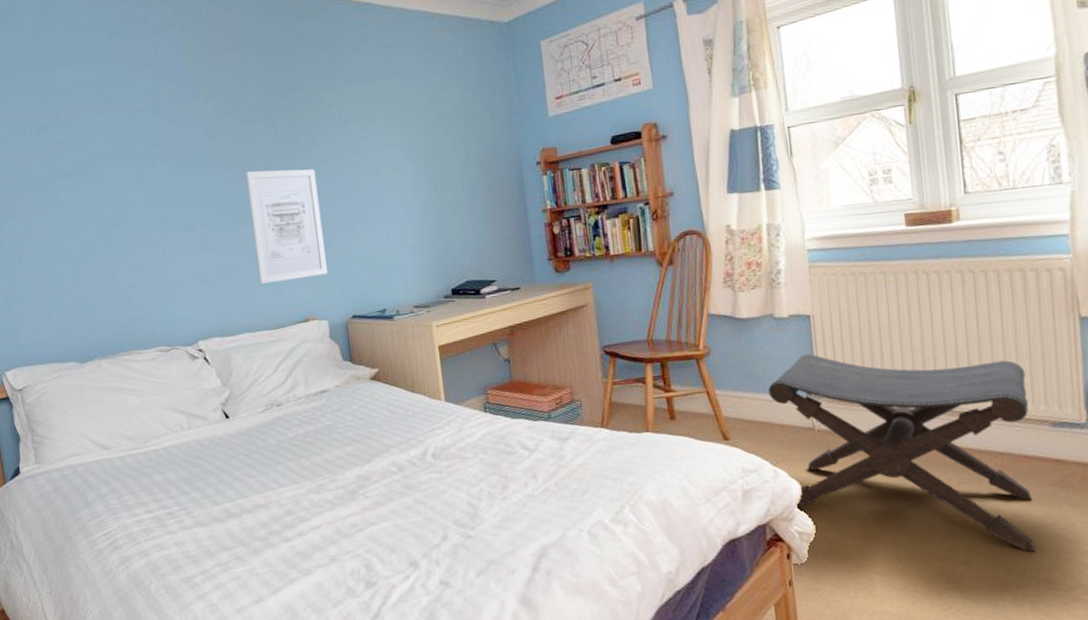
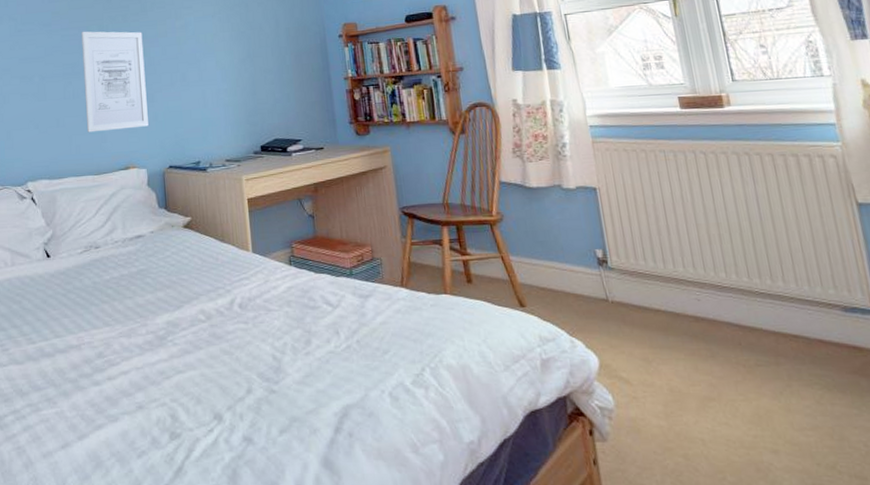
footstool: present [768,353,1036,552] -> none [560,225,844,443]

